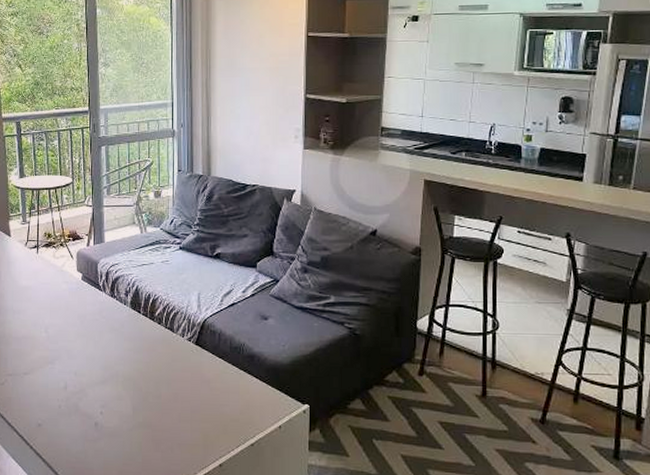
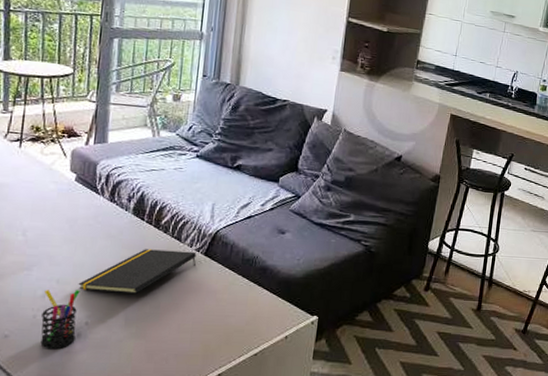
pen holder: none [65,381,94,438] -> present [40,290,80,350]
notepad: none [92,340,188,384] -> present [78,249,197,294]

